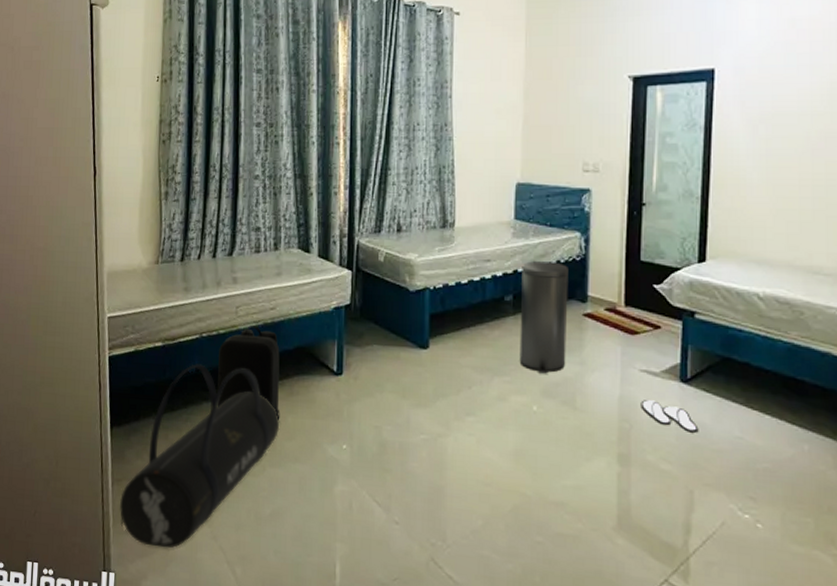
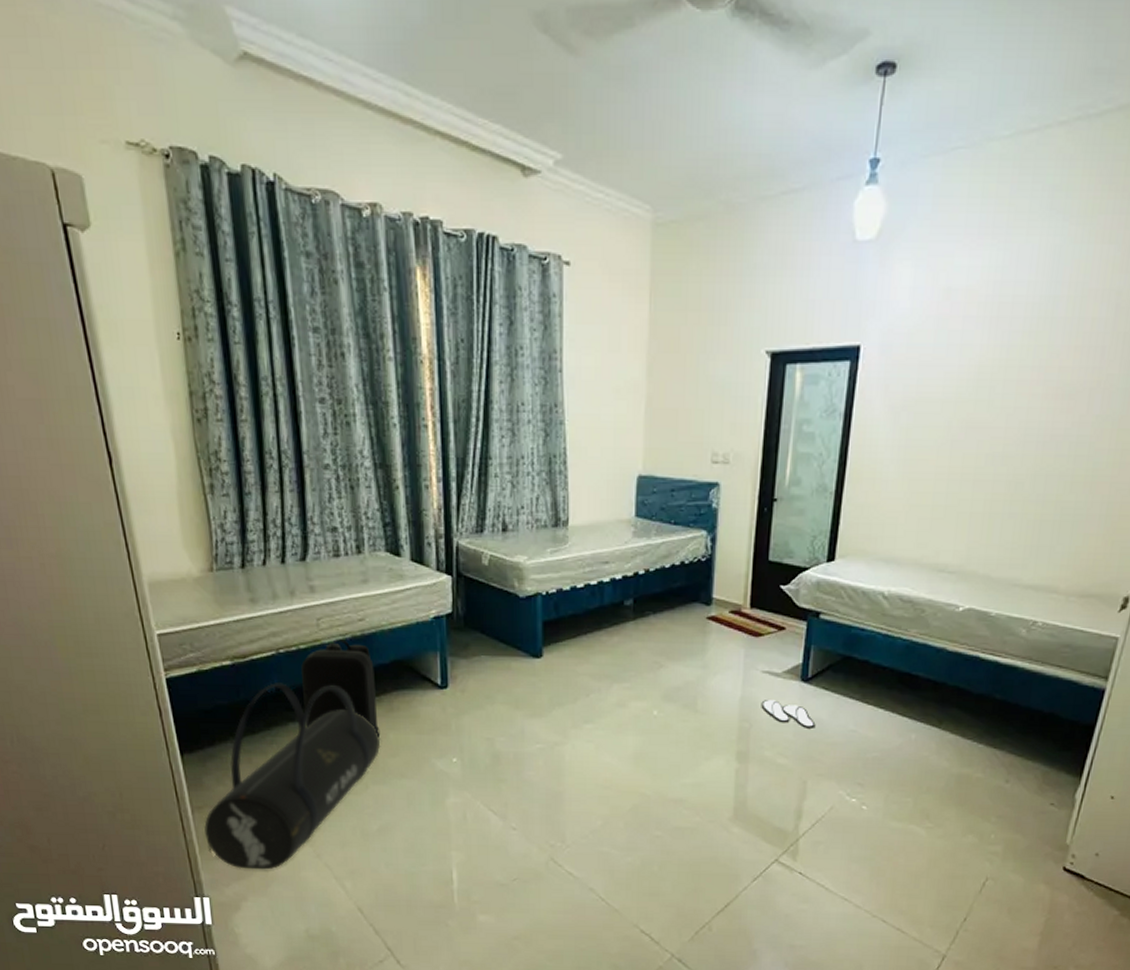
pedal bin: present [519,261,568,374] -> none [640,563,693,679]

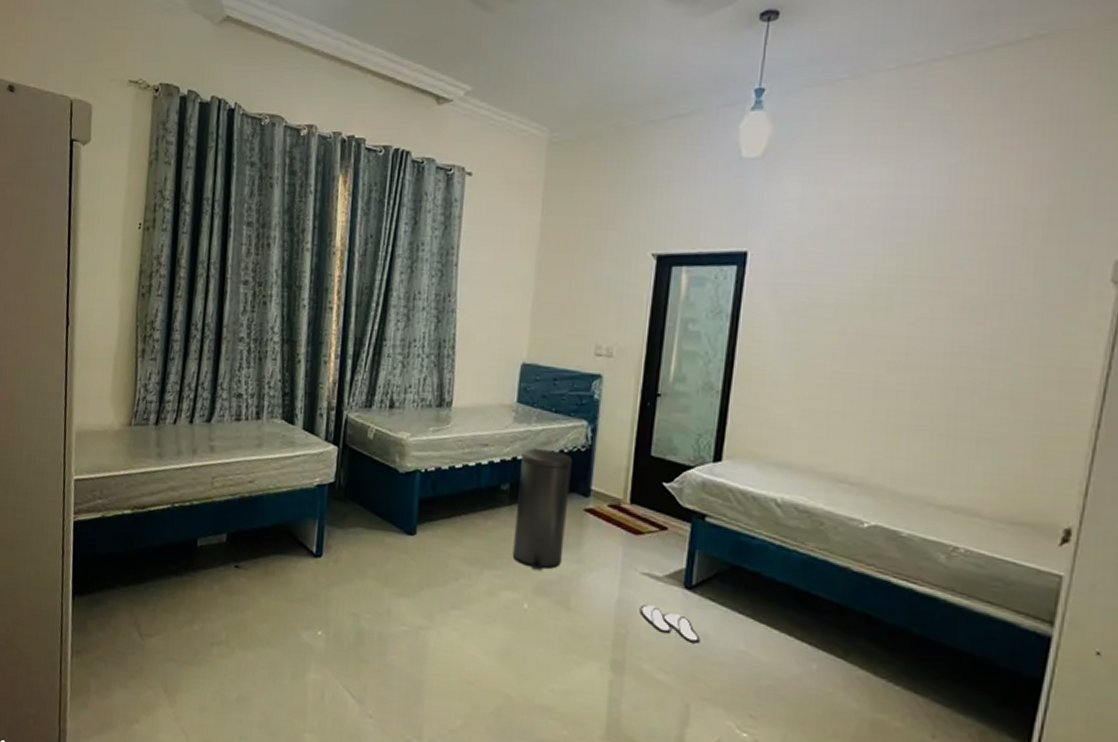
duffel bag: present [204,683,381,870] -> none [78,535,253,727]
backpack: present [301,639,381,737] -> none [186,498,256,601]
pedal bin: none [640,563,693,679] -> present [512,449,572,571]

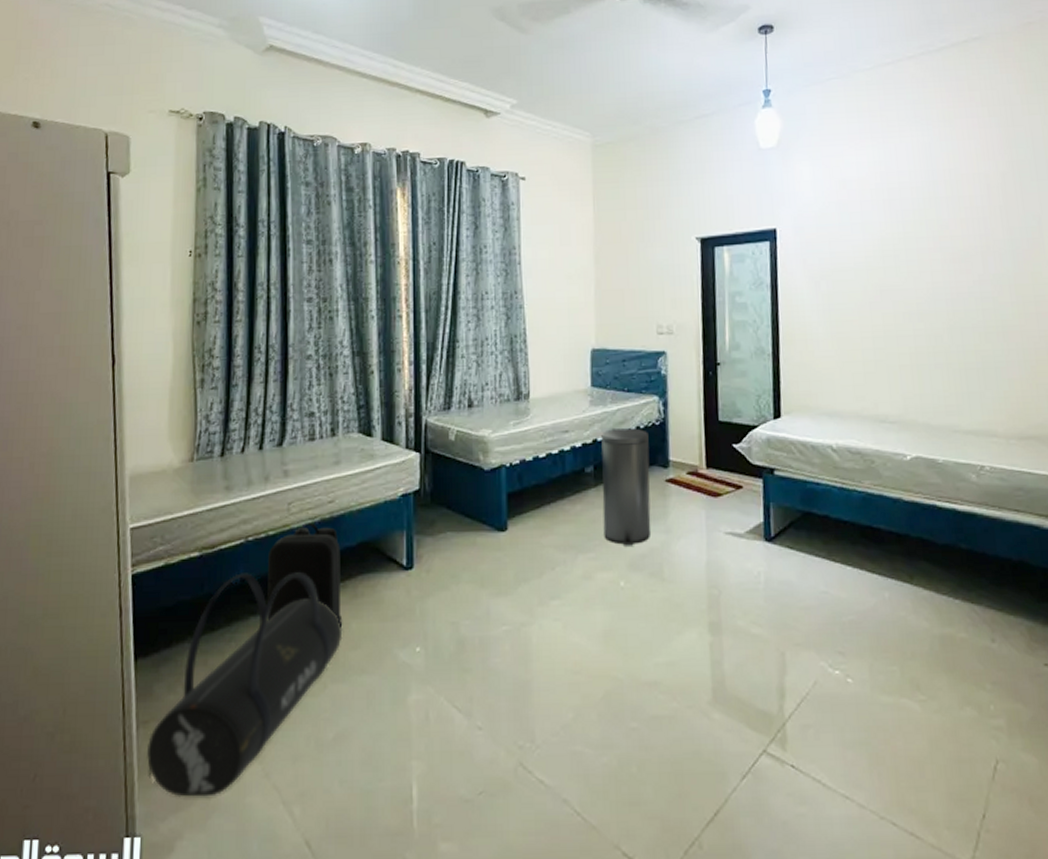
duffel bag: none [78,535,253,727] -> present [147,572,343,798]
backpack: none [186,498,256,601] -> present [267,523,343,628]
slippers: present [639,605,700,644] -> none [728,563,786,592]

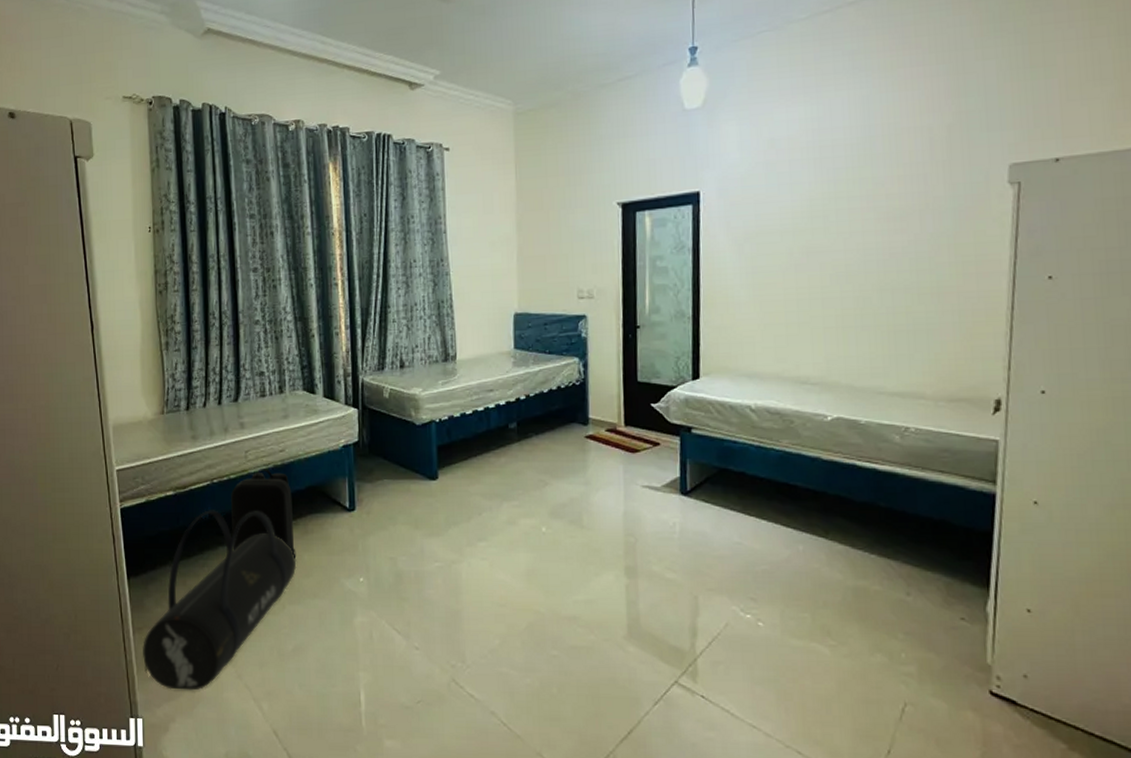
pedal bin: present [601,428,651,546] -> none [524,388,571,496]

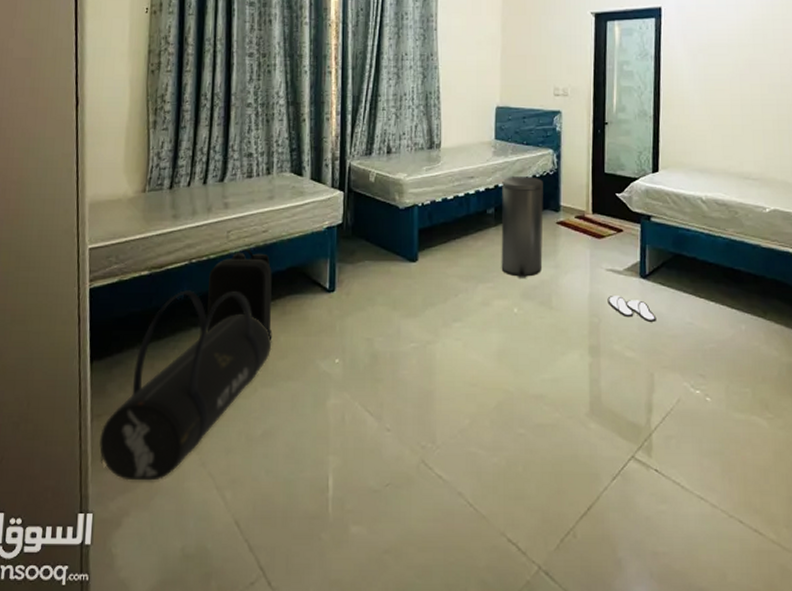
pedal bin: none [524,388,571,496] -> present [501,177,543,278]
slippers: none [644,514,700,542] -> present [607,296,657,322]

